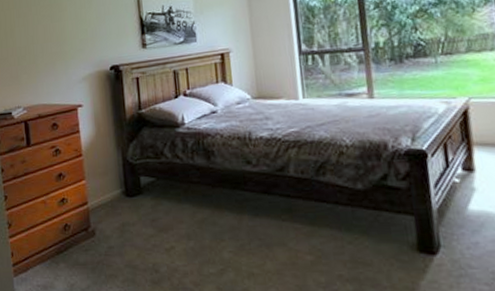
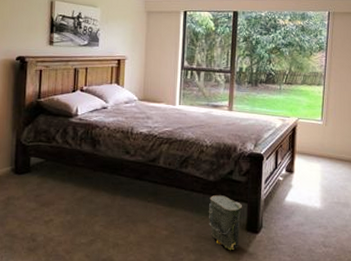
bag: none [361,206,412,279] -> present [208,194,243,251]

